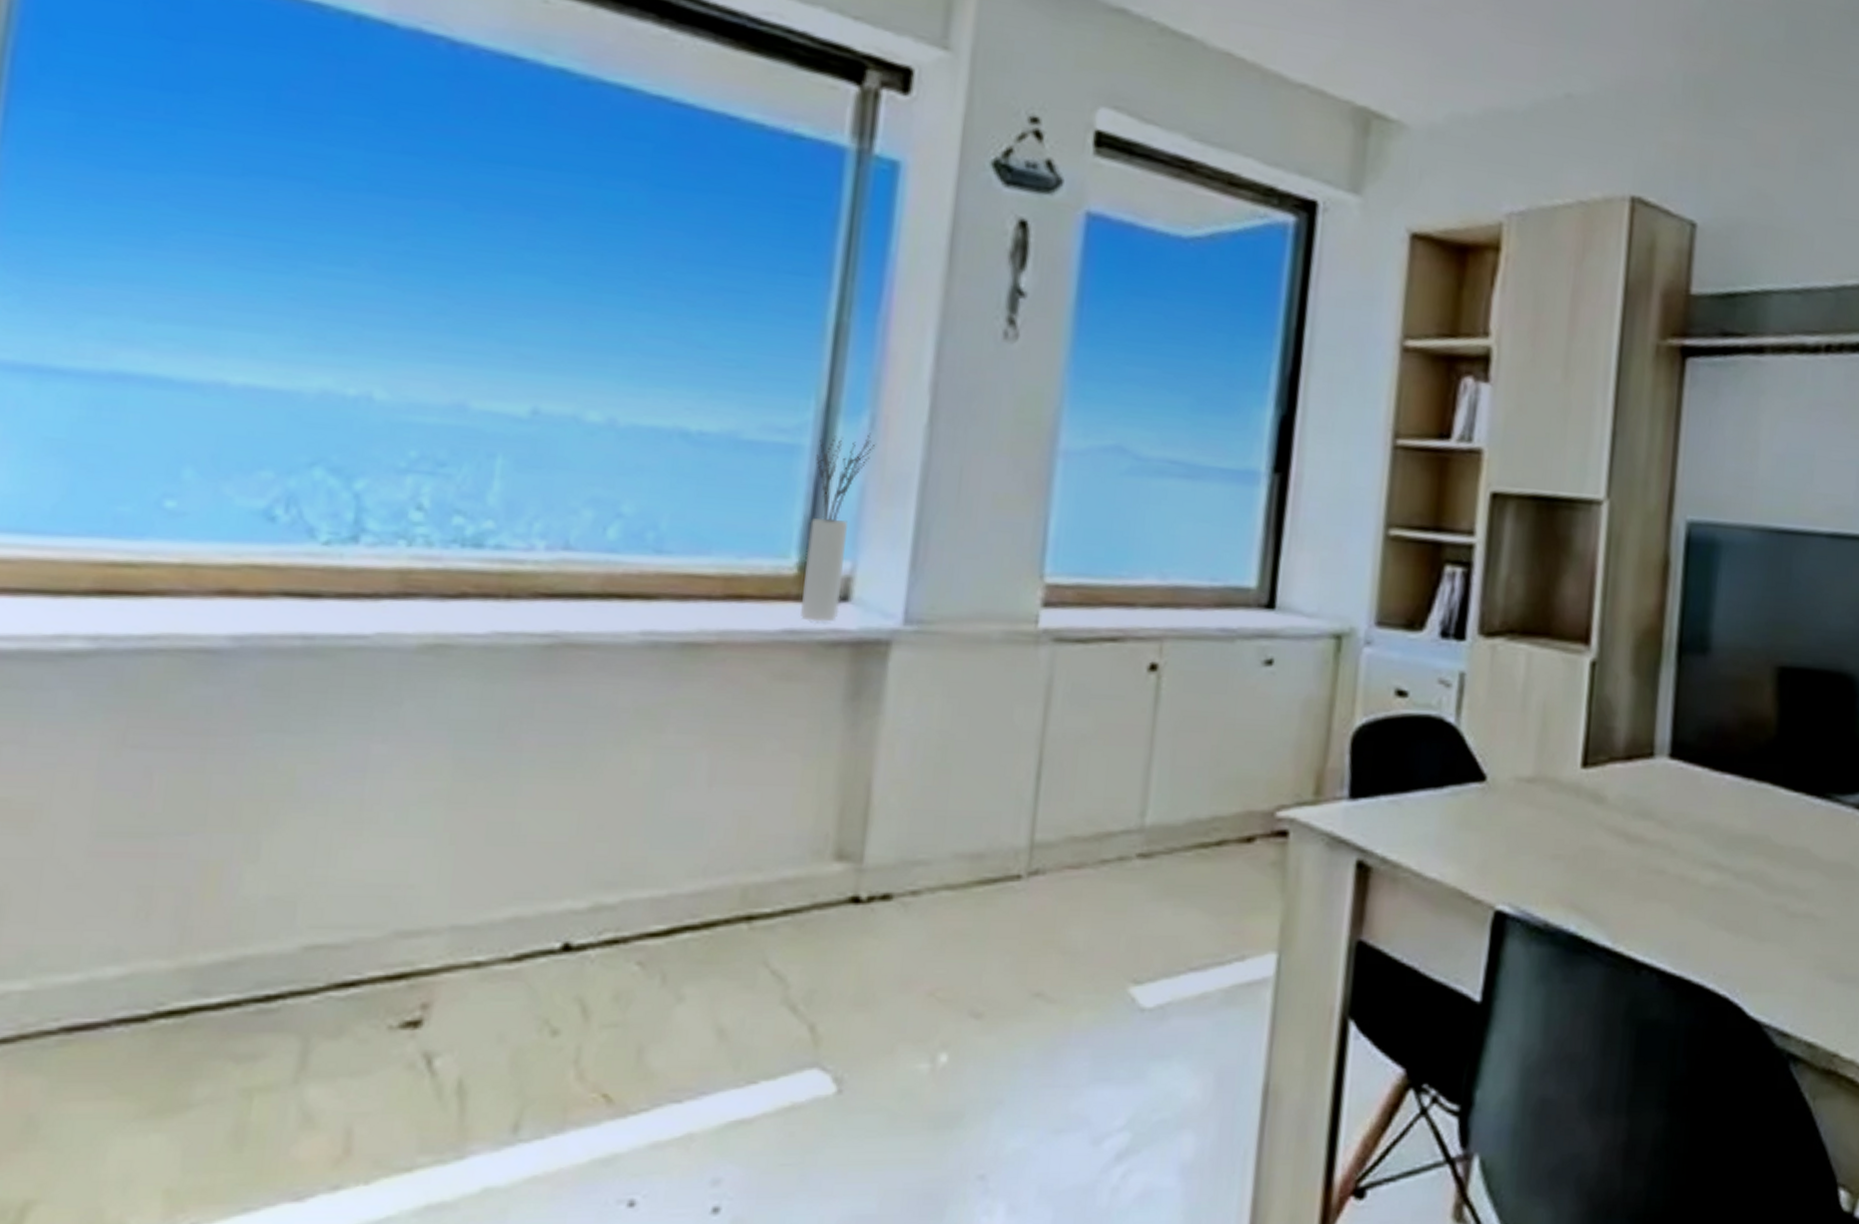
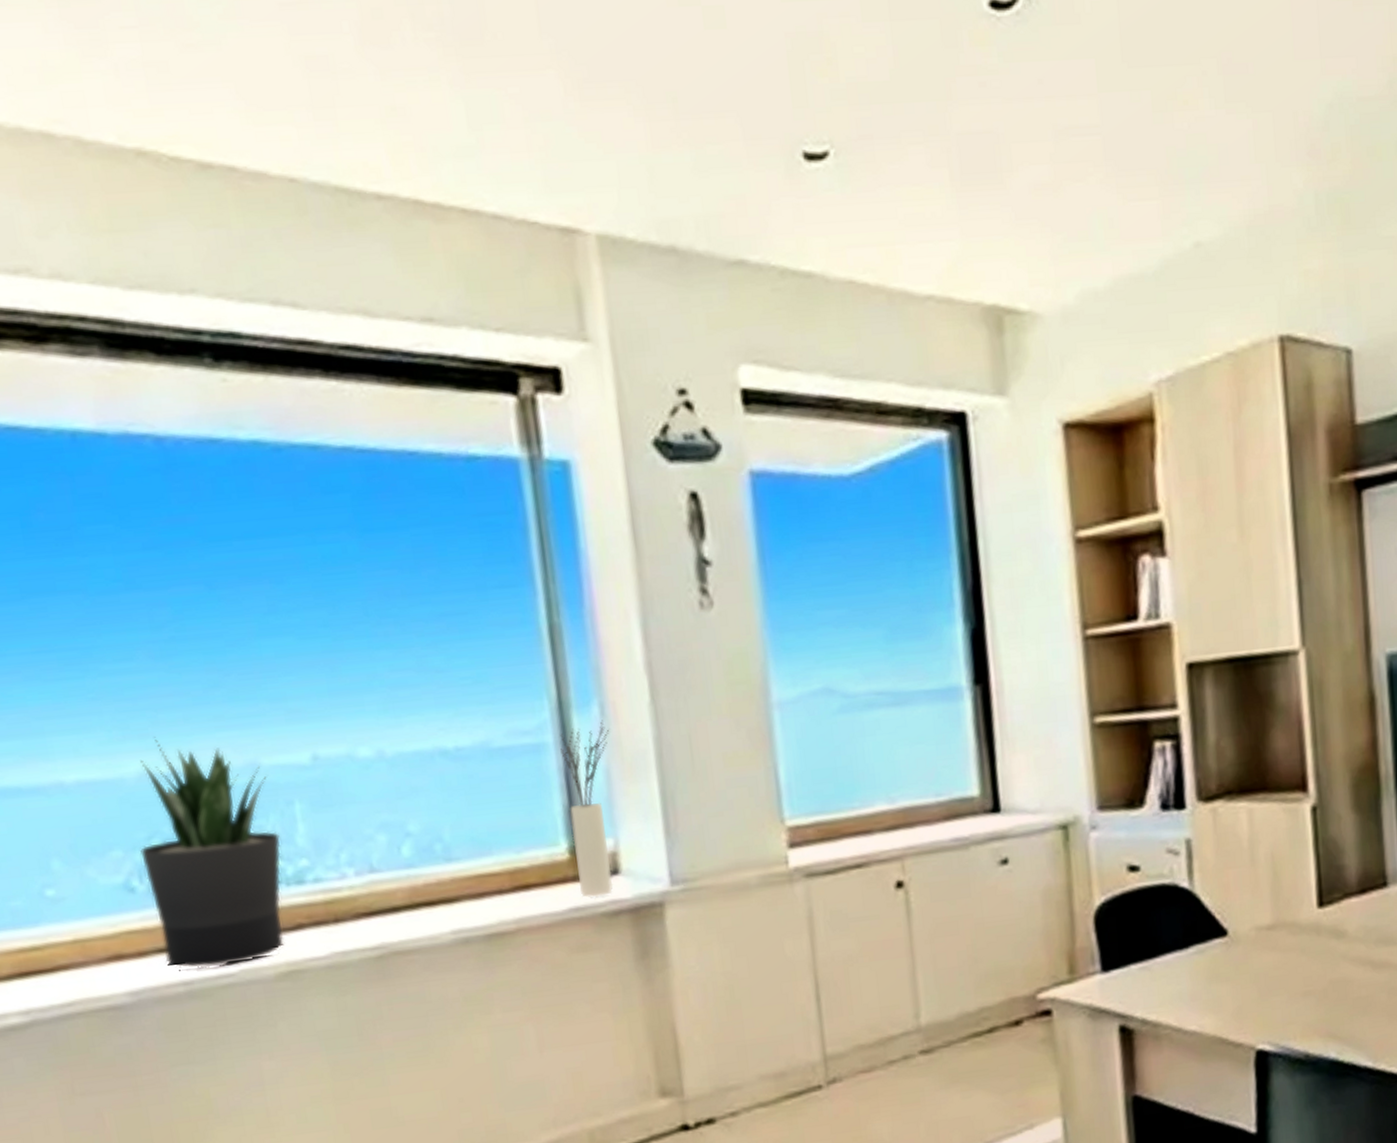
planter: none [290,354,473,625] -> present [140,737,284,969]

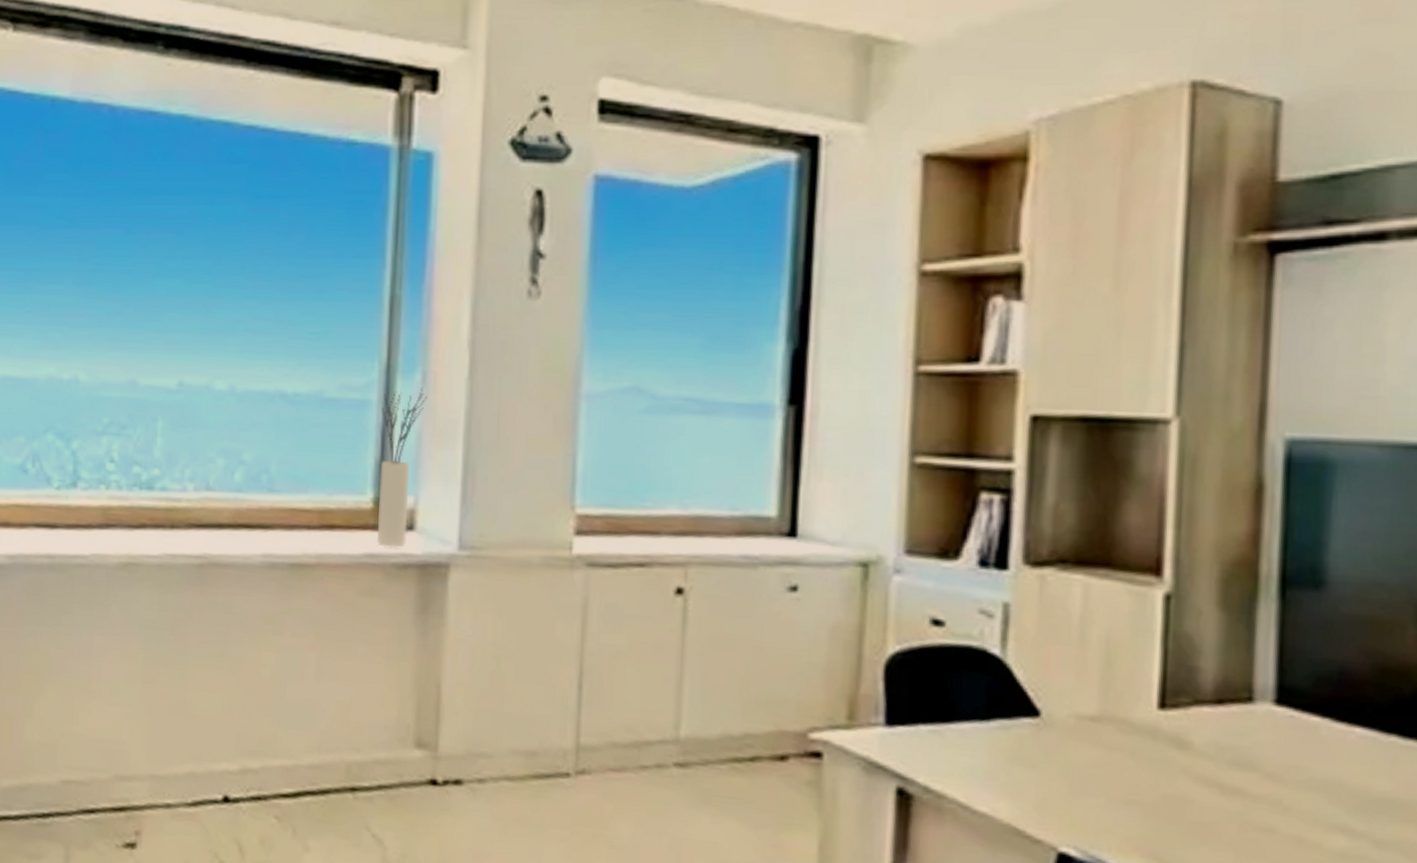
planter: present [140,737,284,969] -> none [37,348,142,548]

